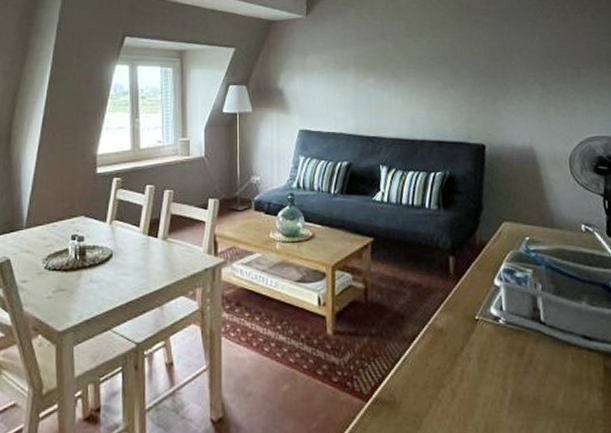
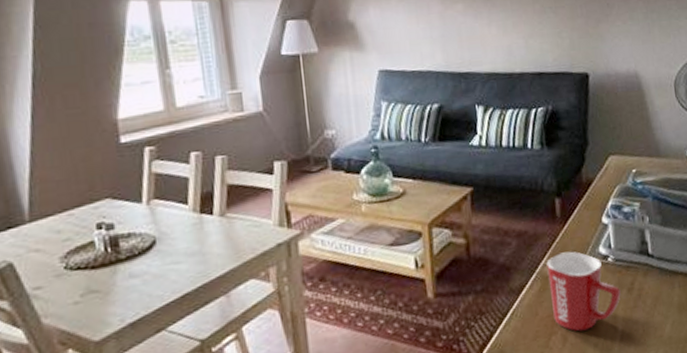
mug: none [438,308,511,388] -> present [546,251,621,332]

